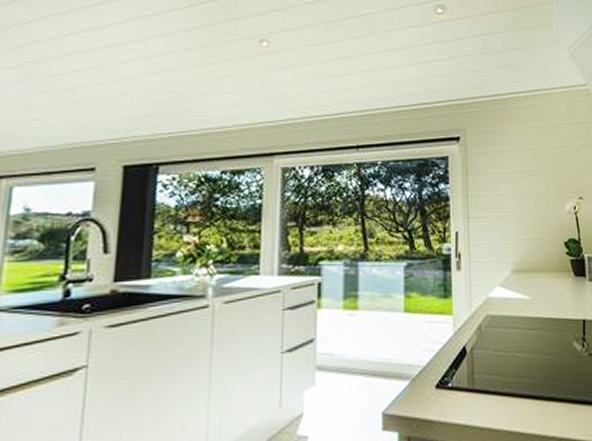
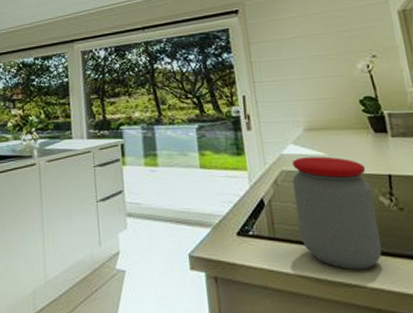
jar: none [496,300,571,421] -> present [292,156,382,271]

